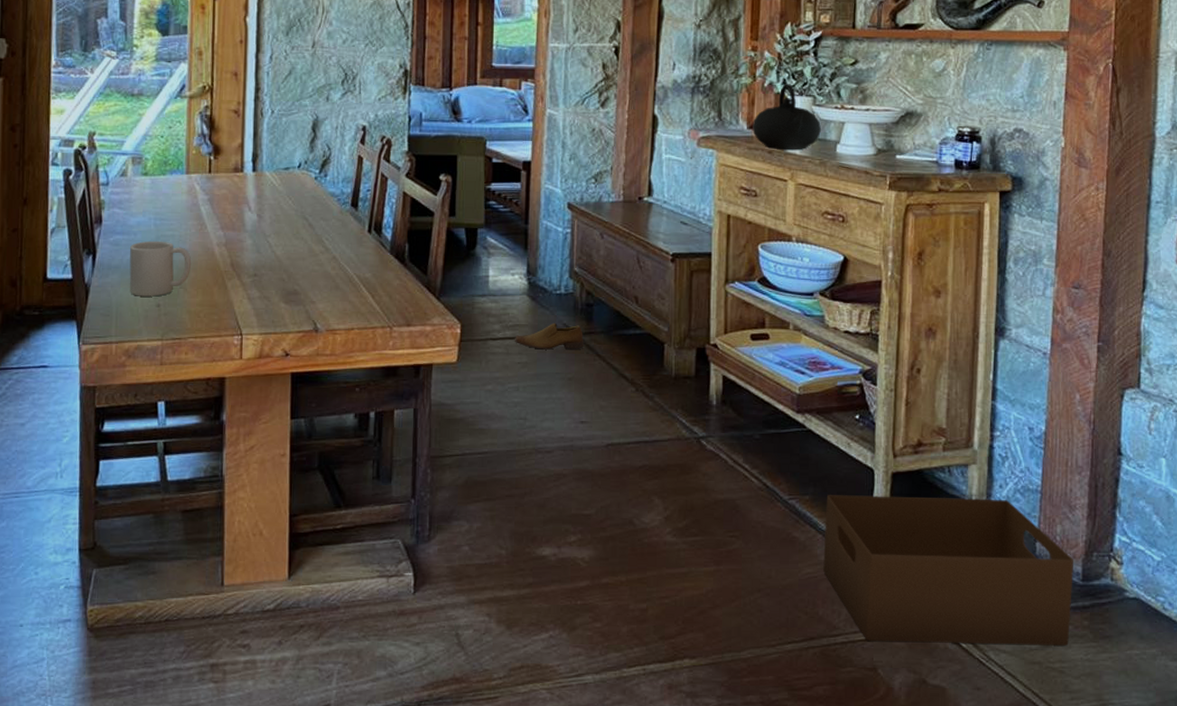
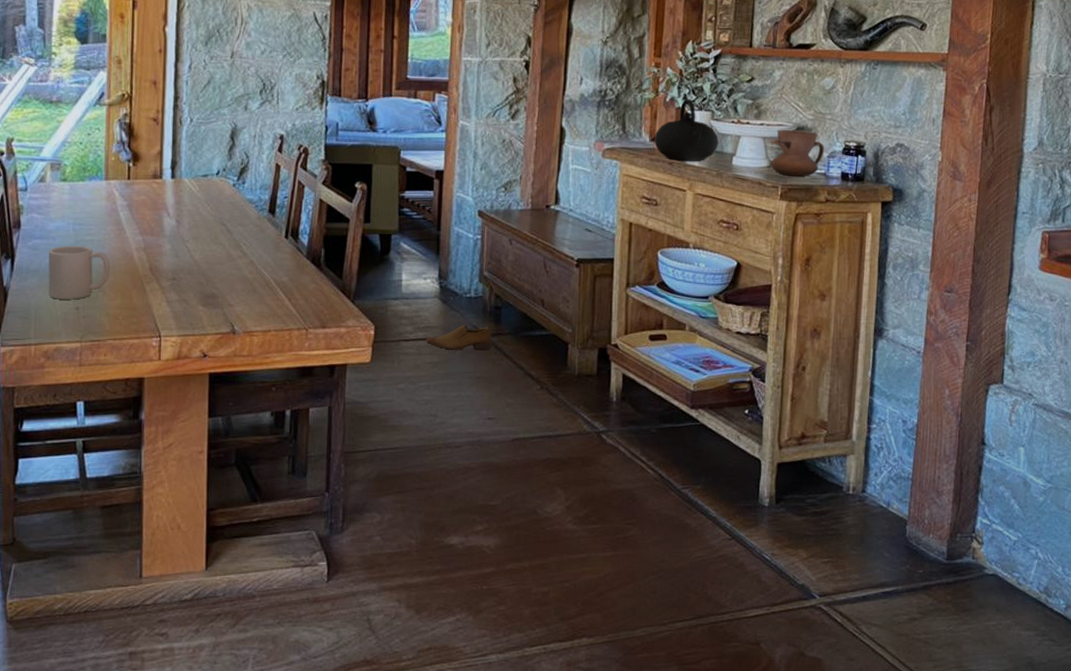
storage basket: present [823,495,1074,646] -> none [712,484,940,619]
ceramic jug: none [876,114,936,165] -> present [770,129,825,177]

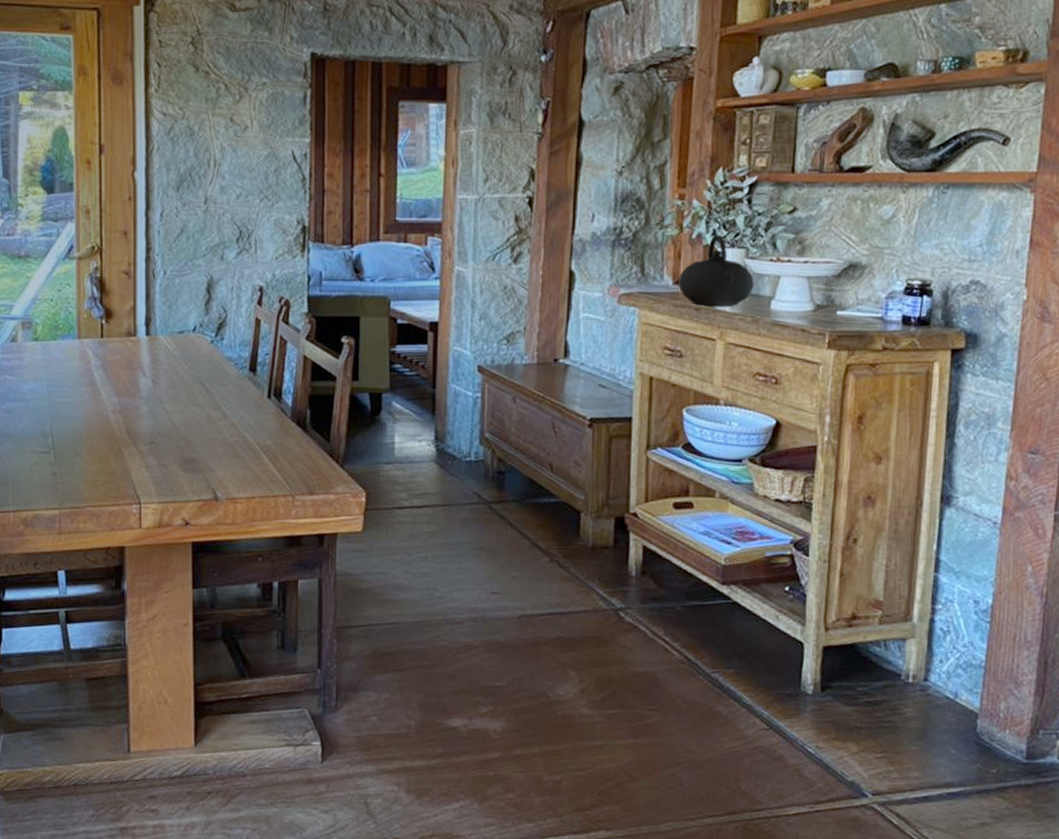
mug: present [48,245,111,300] -> none [24,408,87,465]
shoe: present [425,324,493,350] -> none [421,491,496,519]
ceramic jug: present [770,129,825,177] -> none [815,267,882,321]

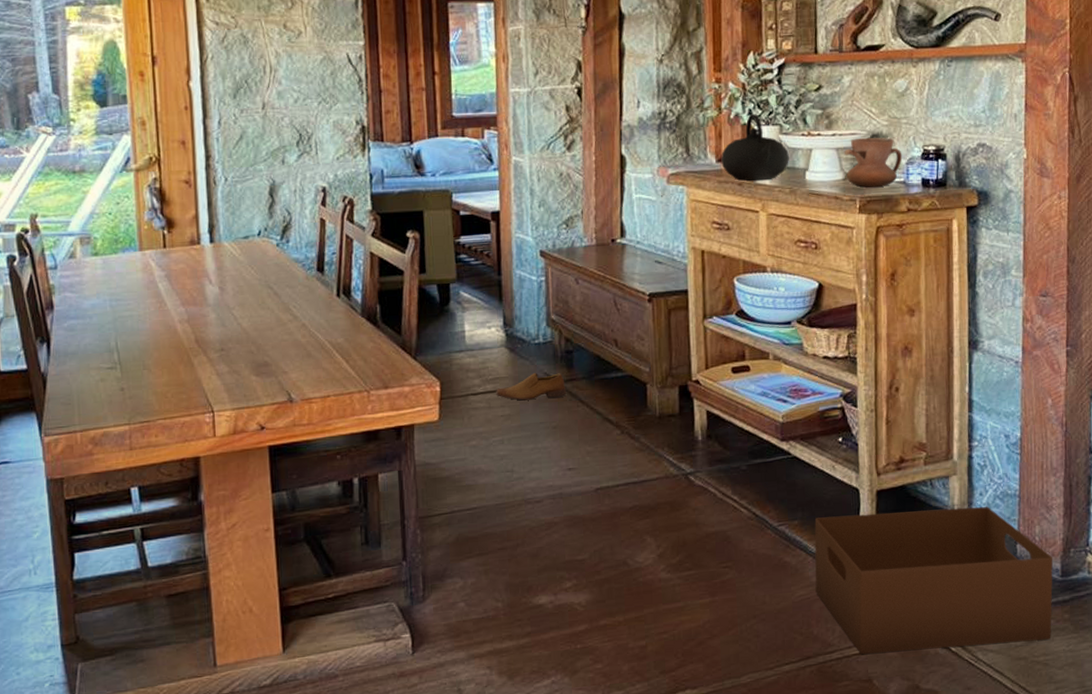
shoe: none [421,491,496,519] -> present [495,372,567,401]
storage basket: none [747,668,1019,824] -> present [814,506,1053,654]
ceramic jug: none [815,267,882,321] -> present [844,137,903,188]

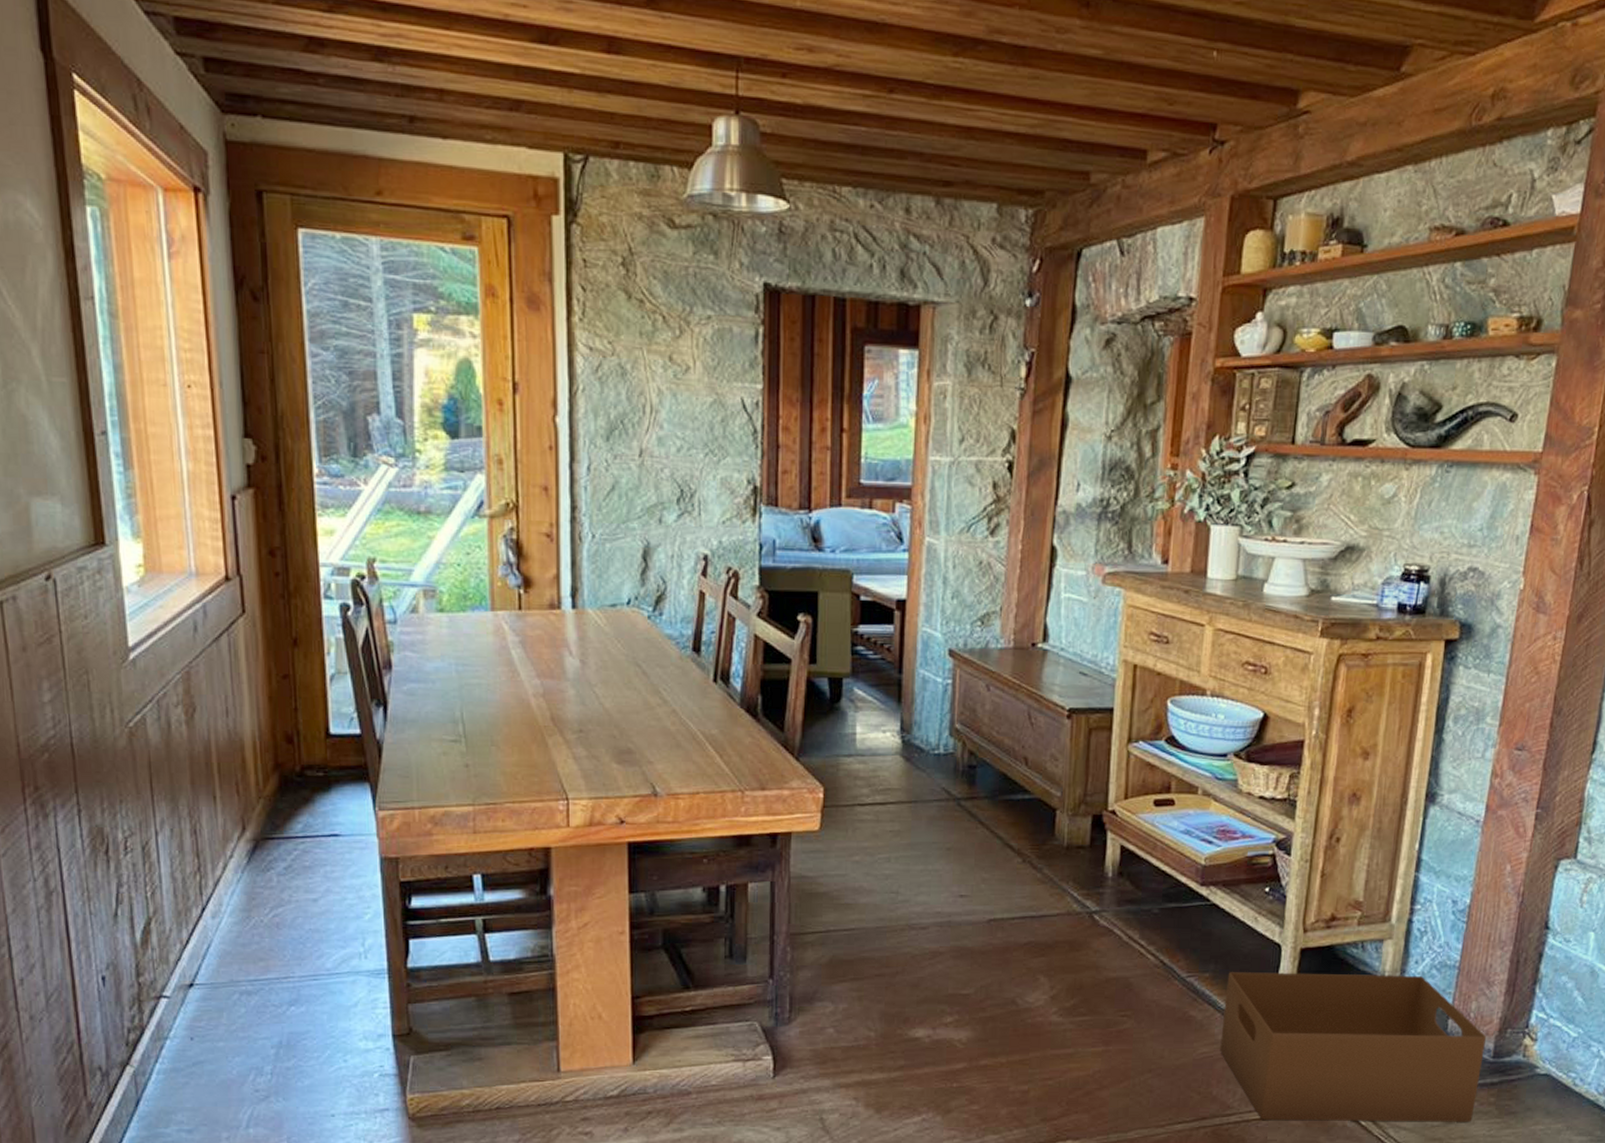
shoe: present [495,372,567,401] -> none [885,786,966,817]
teapot: present [720,114,790,181] -> none [1166,510,1248,589]
ceramic jug: present [844,137,903,188] -> none [1311,549,1379,608]

